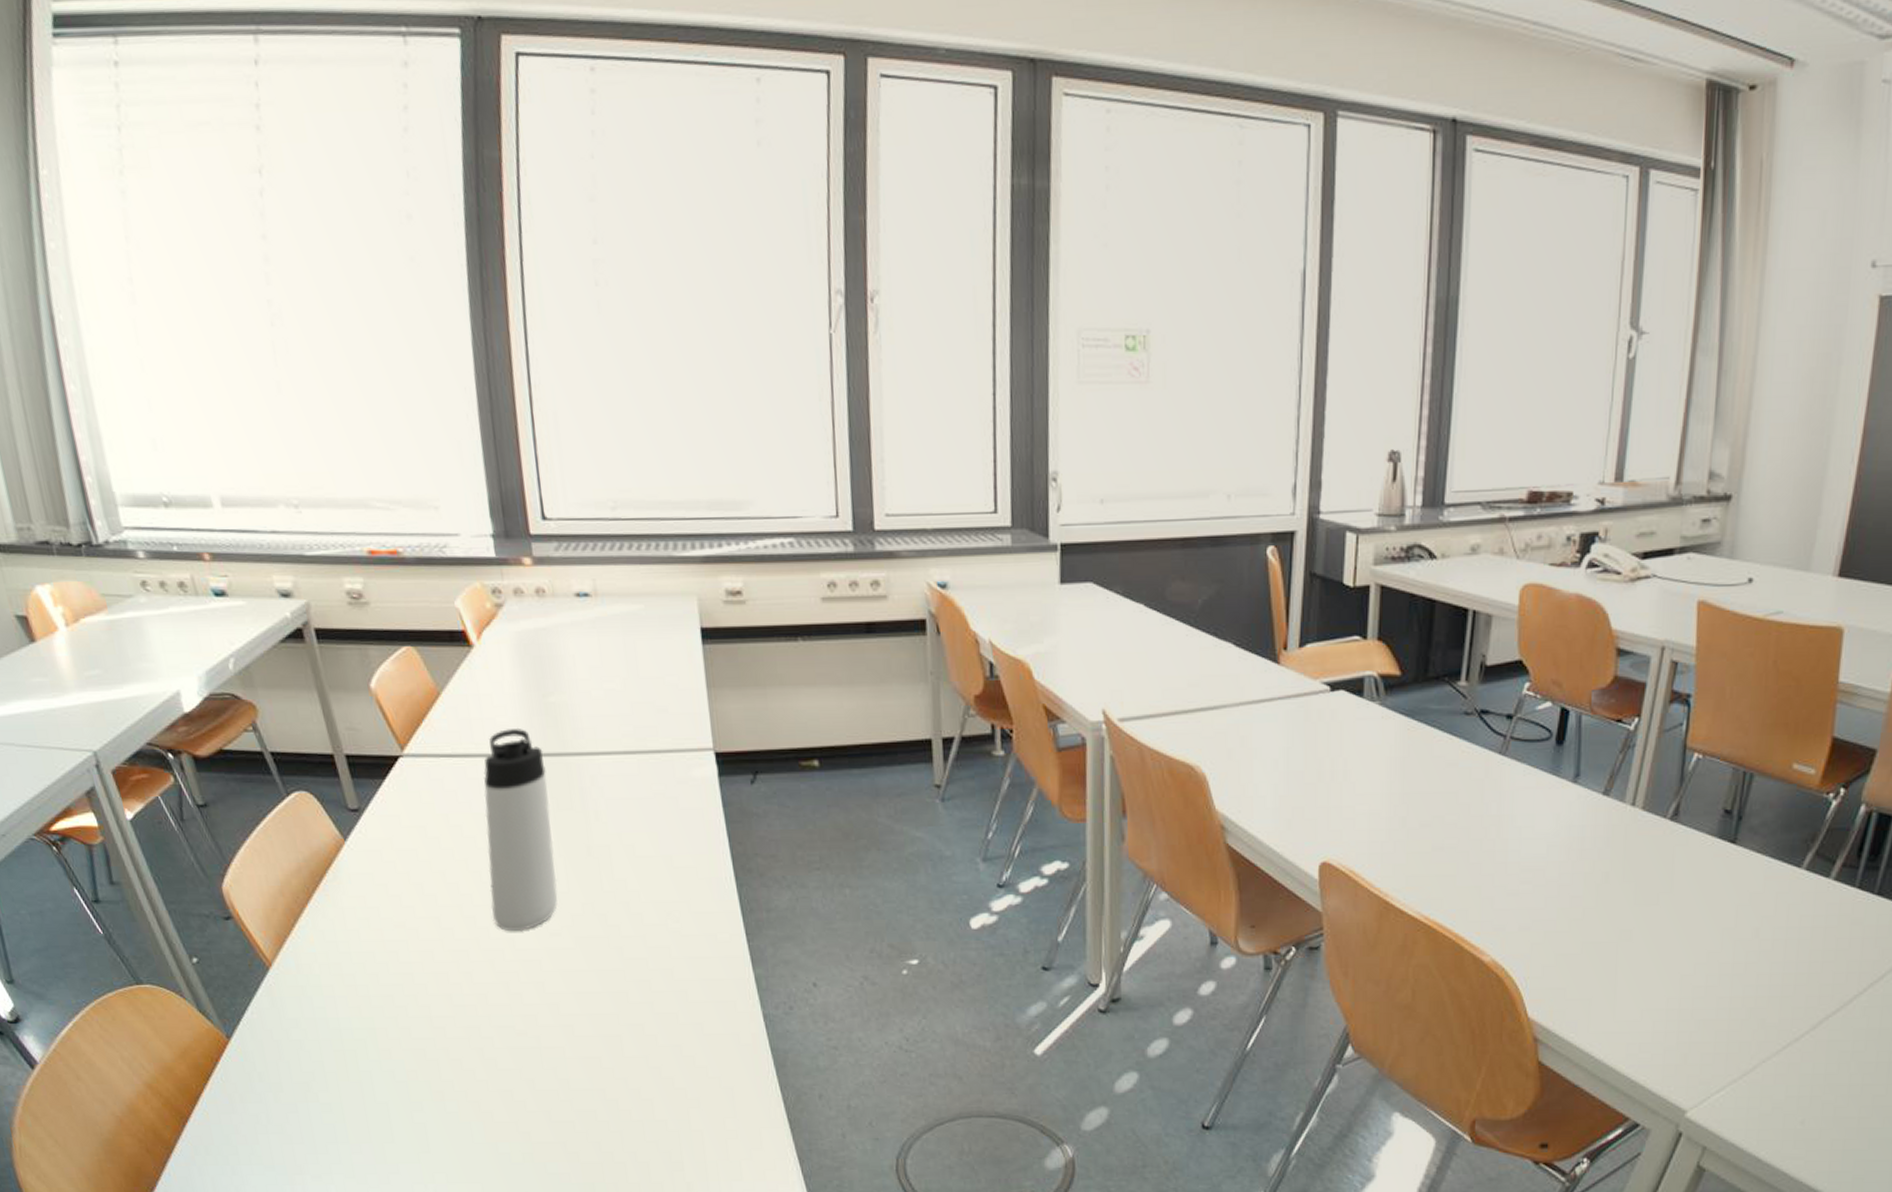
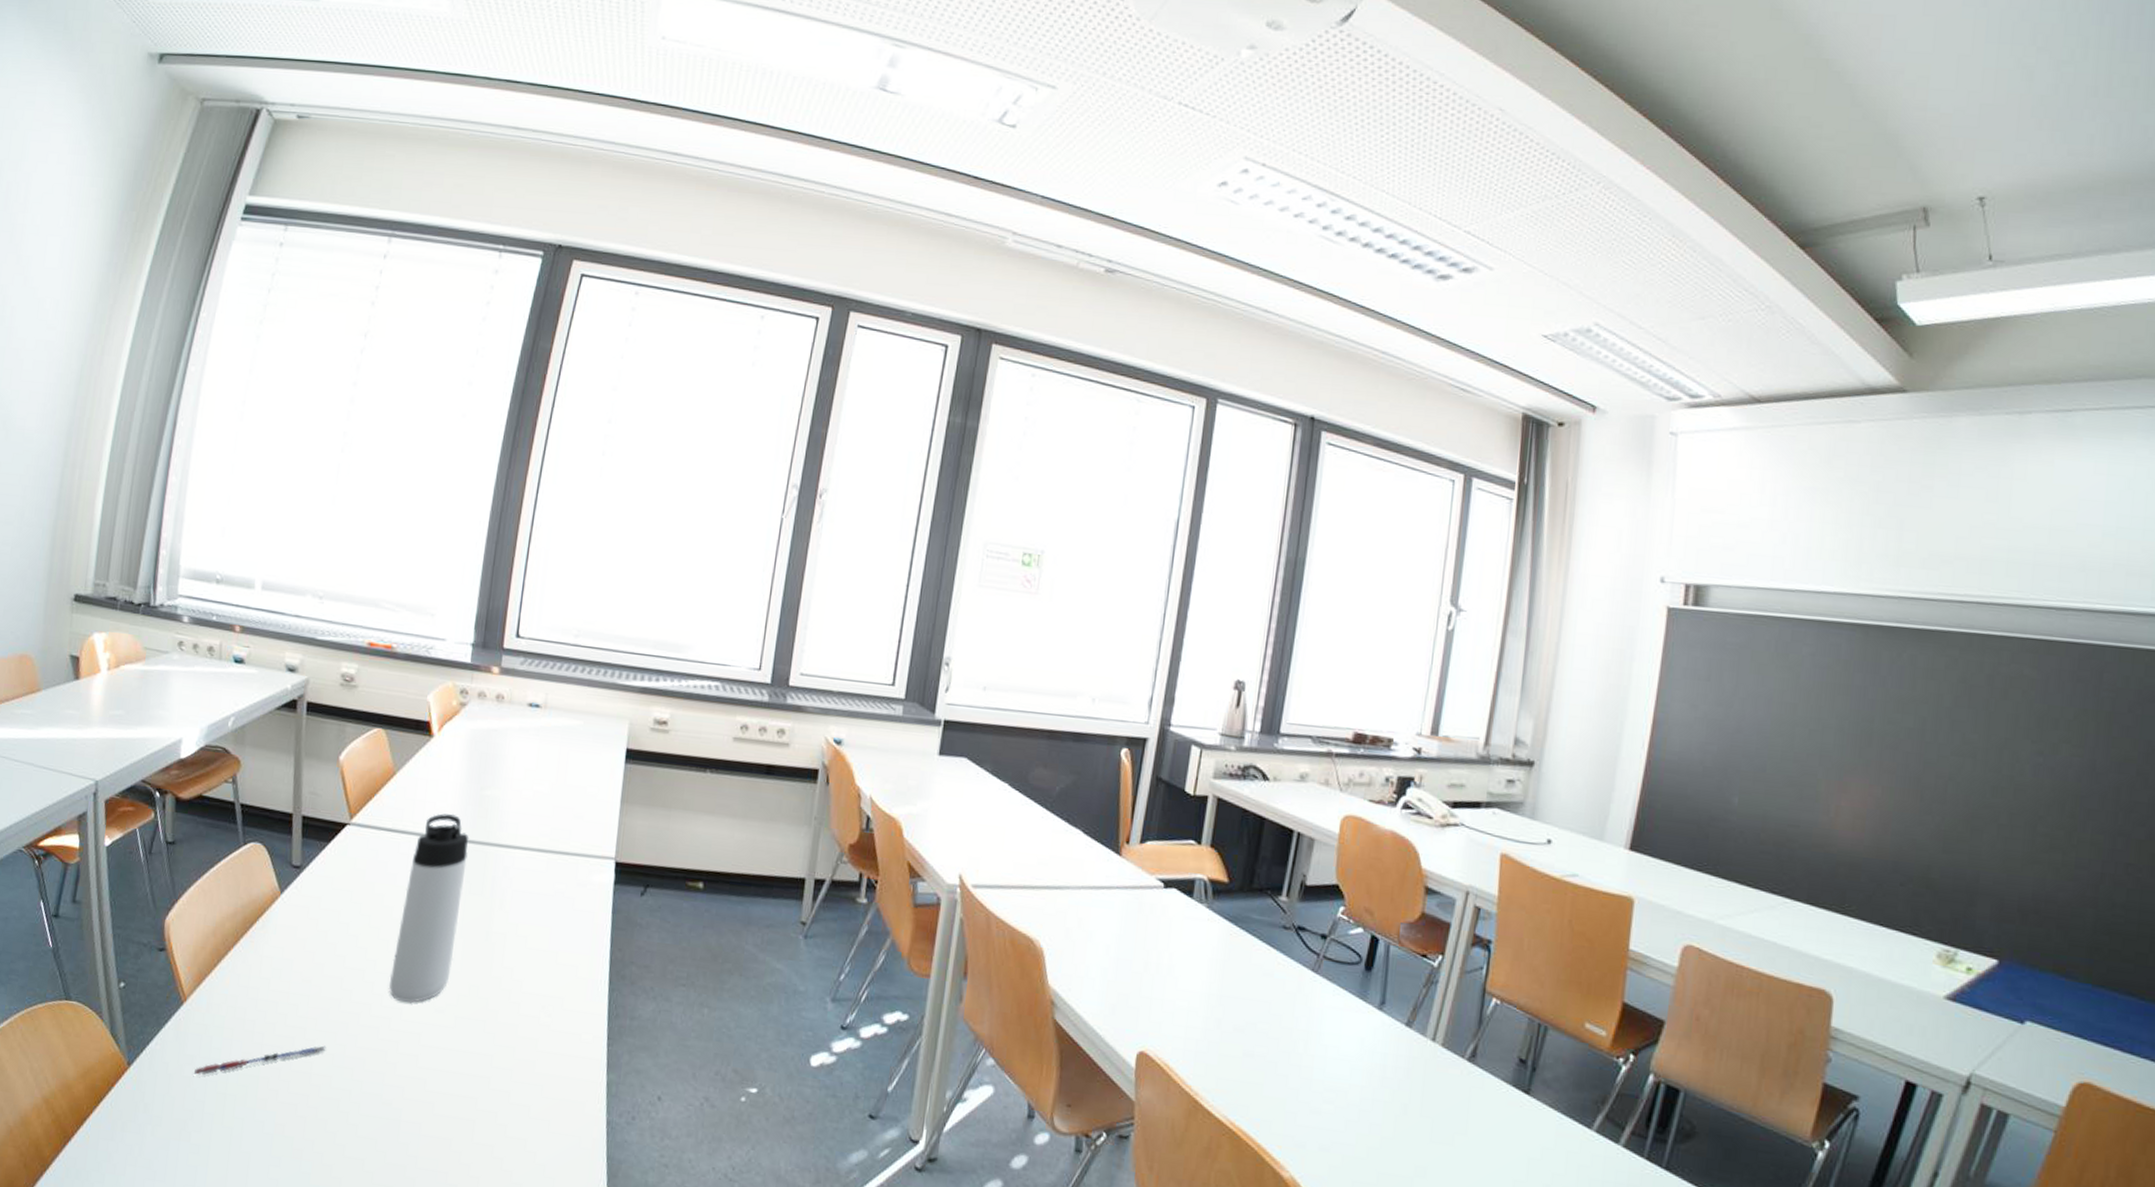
pen: none [303,987,441,1038] -> present [194,1045,326,1076]

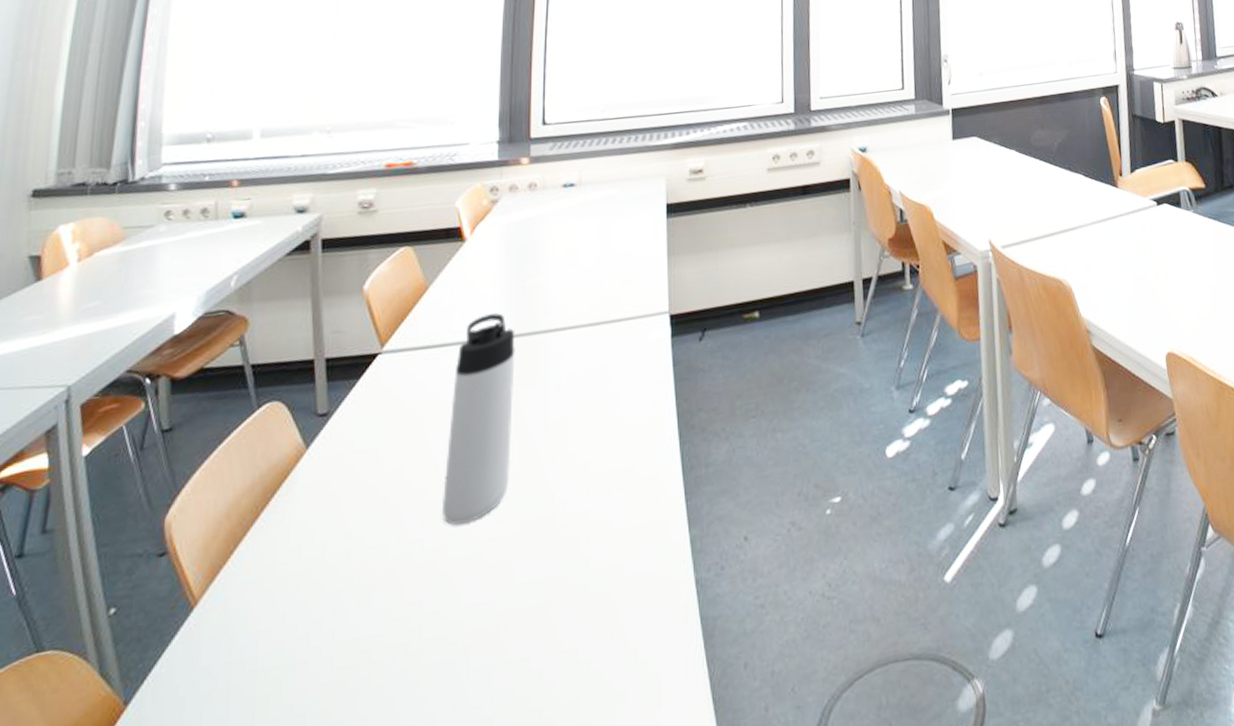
pen: present [194,1045,326,1076] -> none [213,601,375,689]

